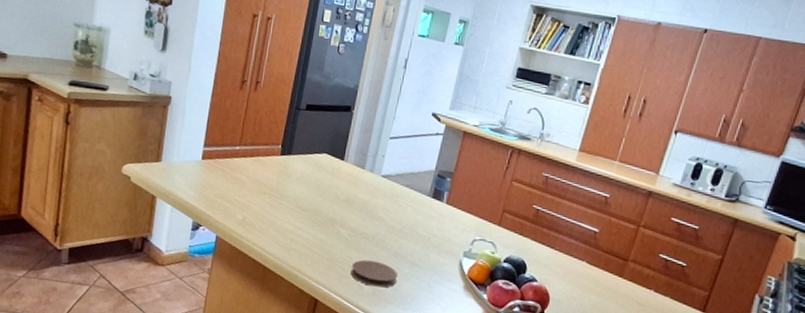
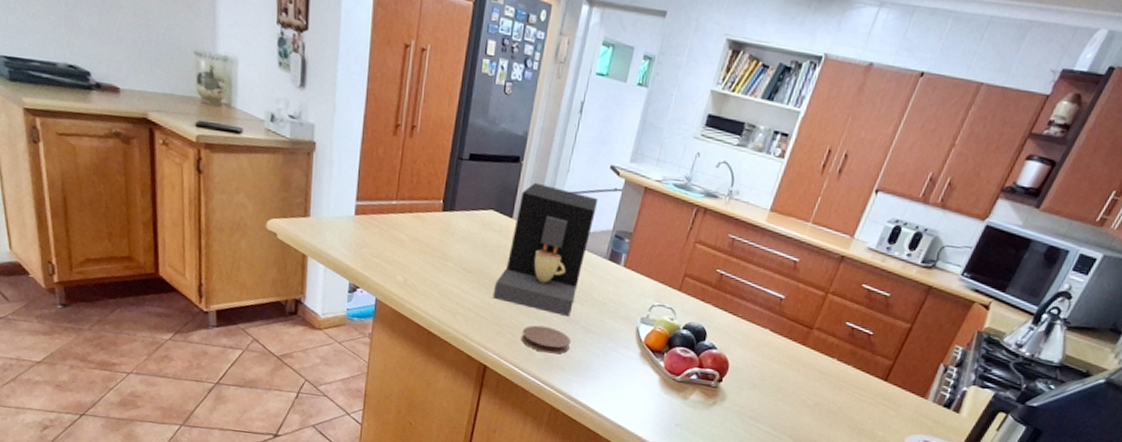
coffee maker: none [324,128,422,252] -> present [492,182,599,318]

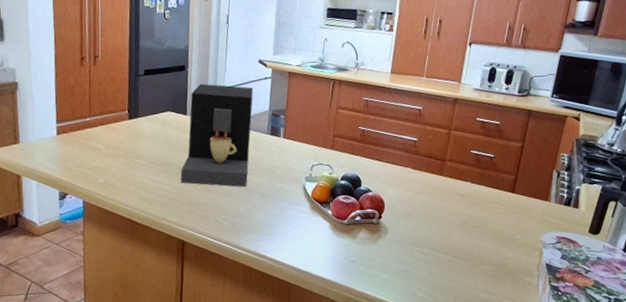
coaster: present [521,325,572,354] -> none [209,198,252,221]

